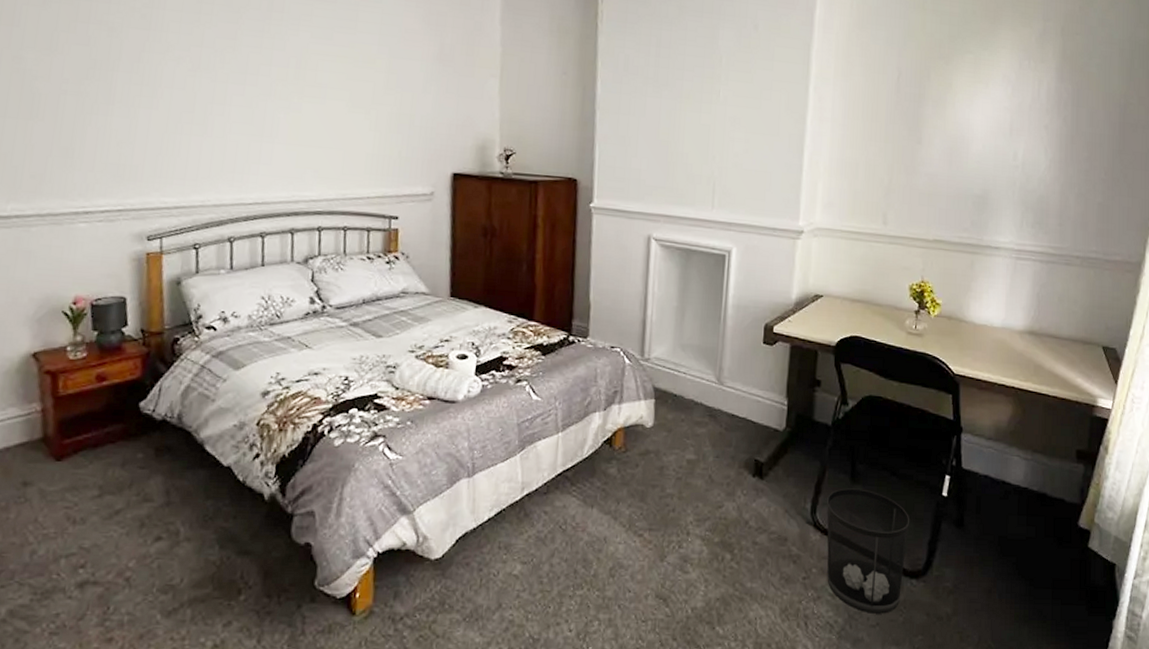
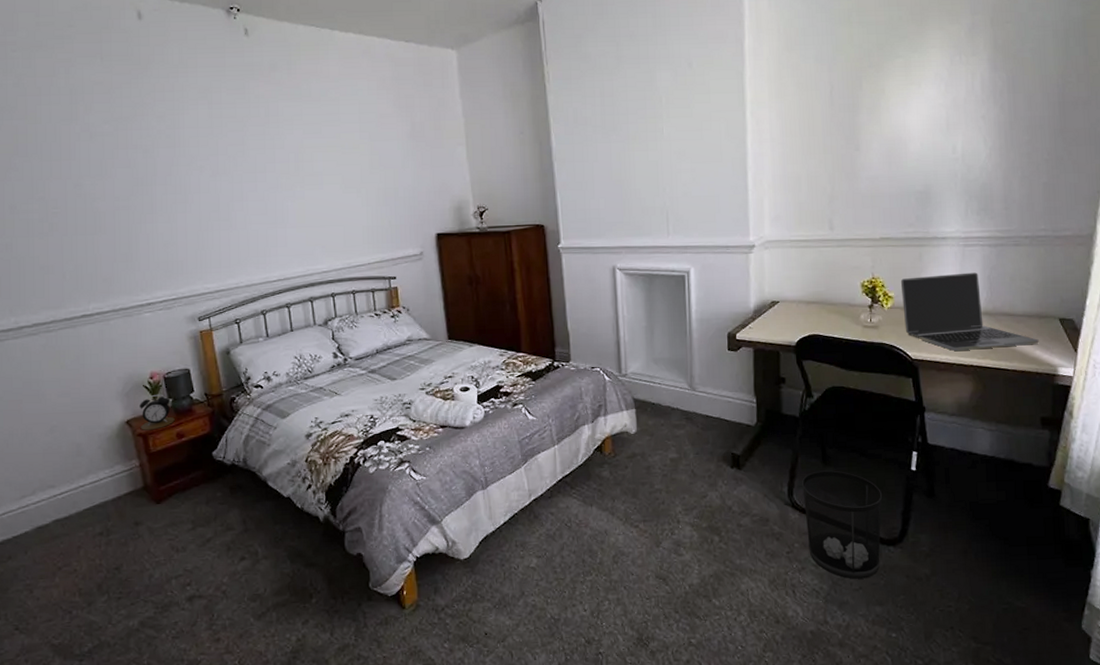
alarm clock: none [50,324,97,368] -> present [140,394,175,430]
laptop: none [949,285,1081,372] -> present [900,272,1039,352]

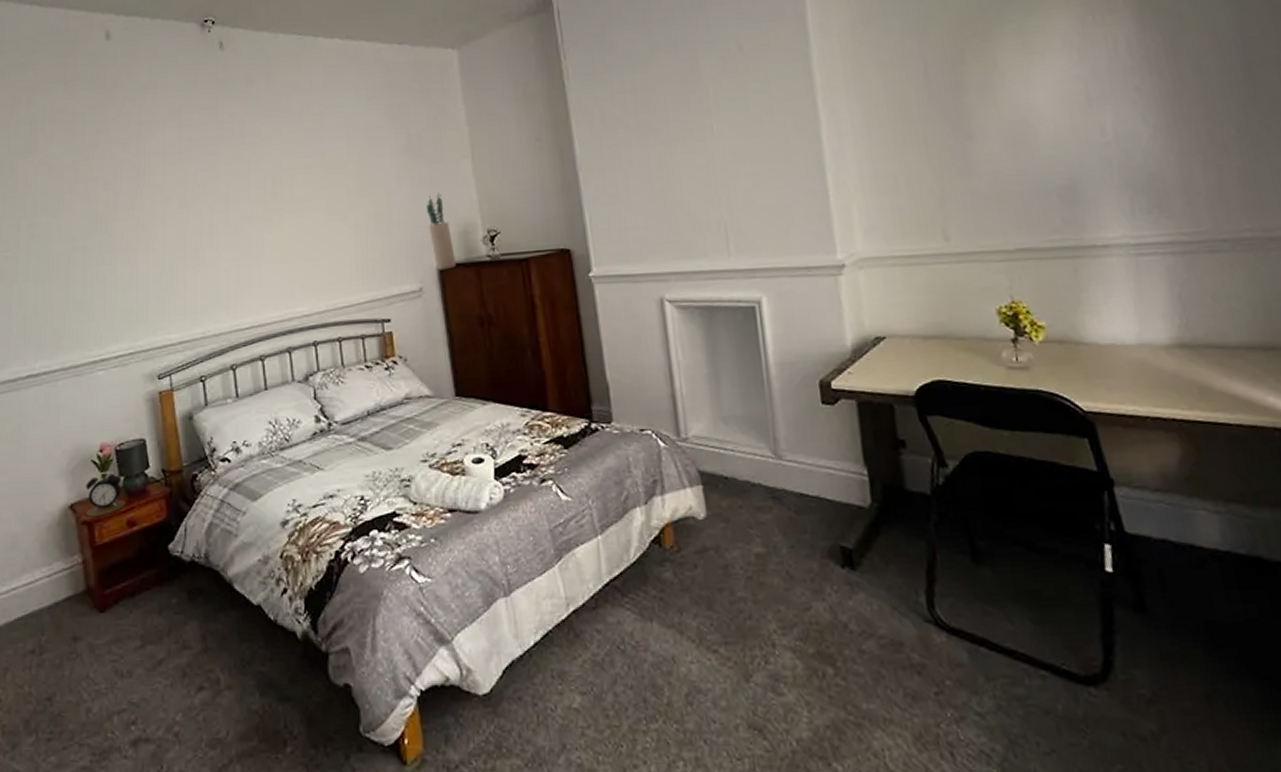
vase: none [427,173,452,238] -> present [426,192,457,271]
waste bin: present [802,470,883,579] -> none [945,571,1078,737]
laptop: present [900,272,1039,352] -> none [1052,290,1270,400]

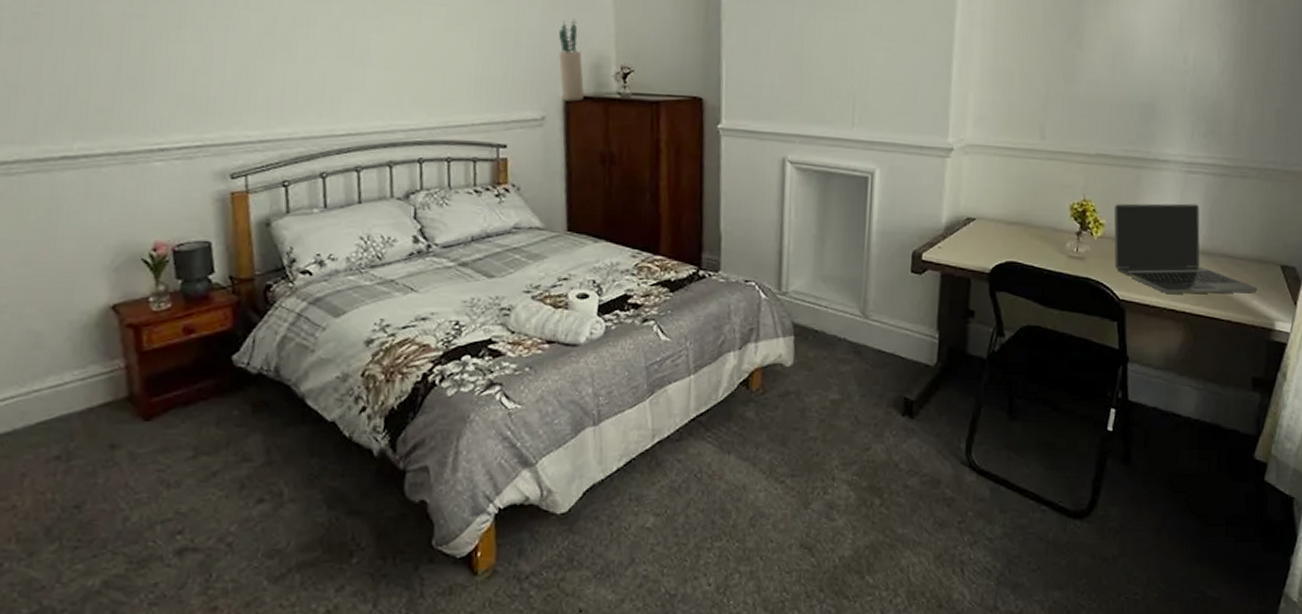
alarm clock: present [85,470,126,517] -> none [131,272,183,320]
laptop: none [1052,290,1270,400] -> present [1114,203,1258,295]

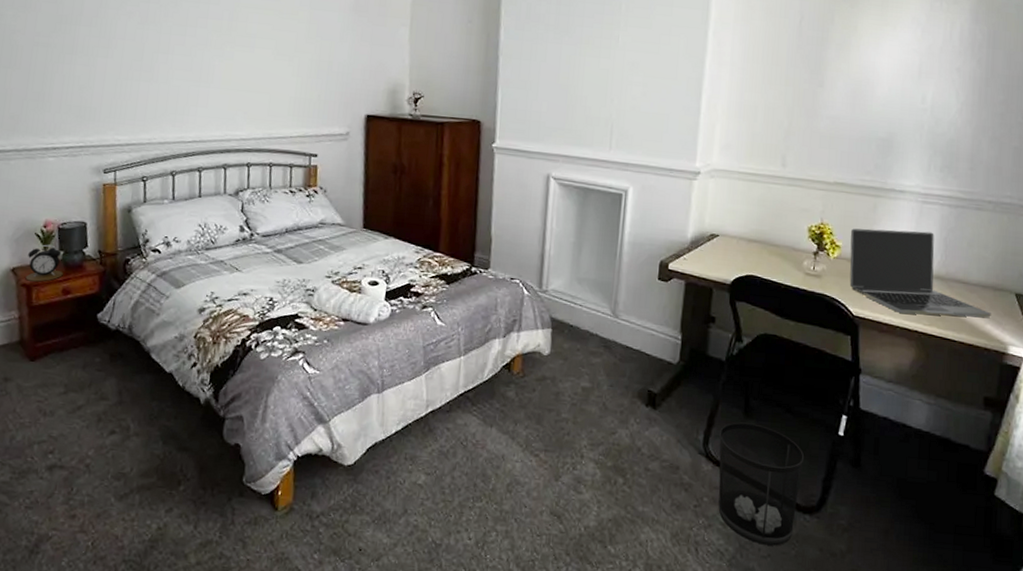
alarm clock: none [131,272,183,320] -> present [25,244,63,282]
vase: present [558,18,585,102] -> none [362,52,382,121]
waste bin: none [983,425,1073,557] -> present [718,422,805,546]

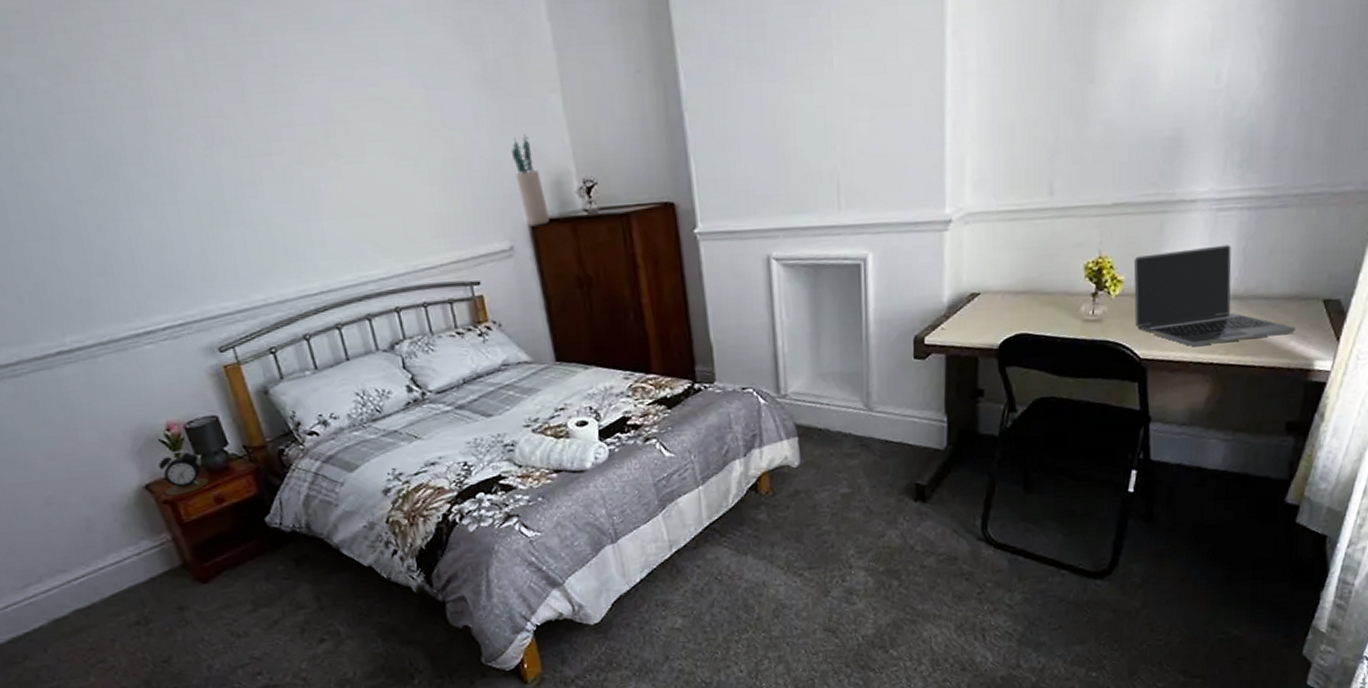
vase: none [362,52,382,121] -> present [511,134,551,227]
waste bin: present [718,422,805,546] -> none [999,497,1093,618]

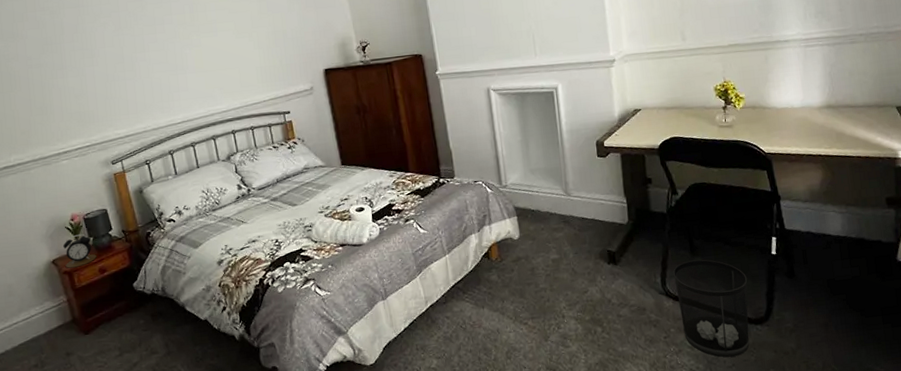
vase: present [511,134,551,227] -> none [312,14,338,74]
waste bin: none [999,497,1093,618] -> present [673,259,750,358]
laptop: present [1133,244,1296,347] -> none [749,70,879,143]

